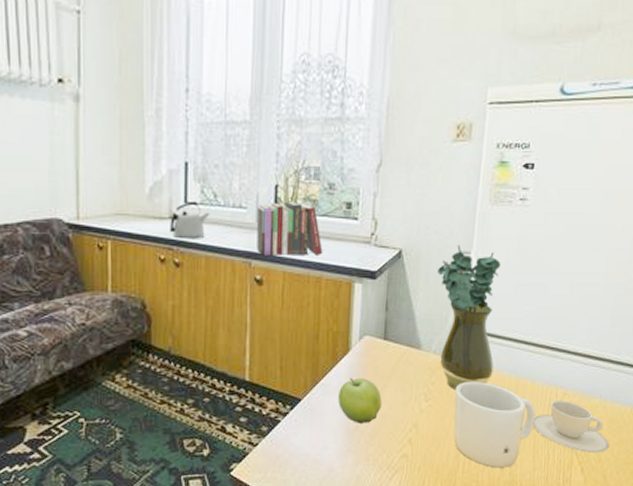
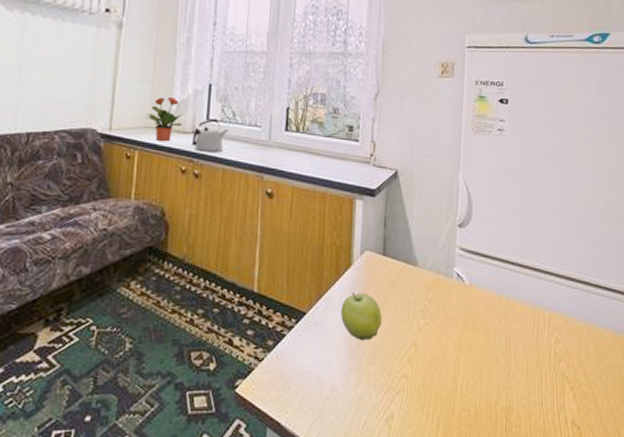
potted plant: none [117,178,157,230] -> present [146,96,183,142]
books: present [257,201,323,257] -> none [269,122,328,172]
vase: present [438,245,501,389] -> none [430,168,485,307]
mug: present [453,380,536,468] -> none [449,299,526,392]
cup: present [533,399,610,453] -> none [525,321,598,379]

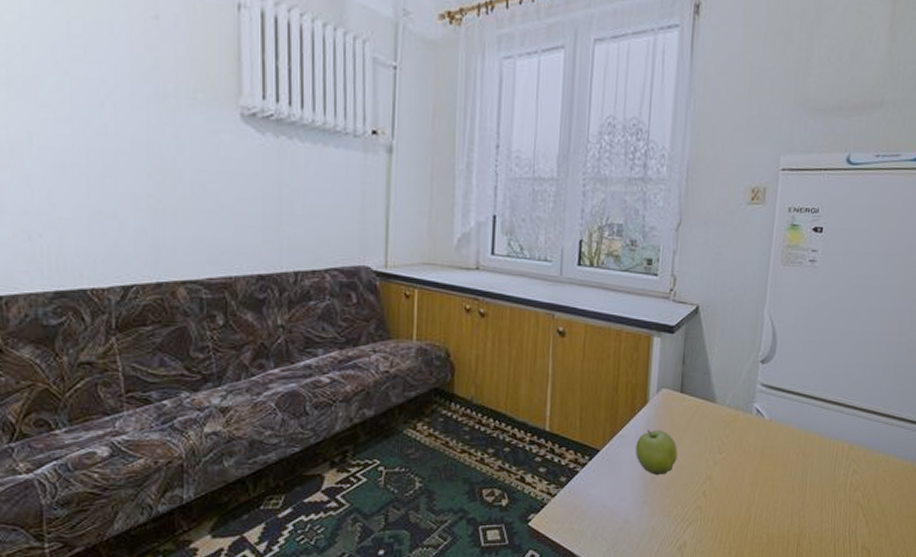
potted plant: present [146,96,183,142] -> none [425,229,465,279]
kettle: present [192,118,229,153] -> none [476,253,516,291]

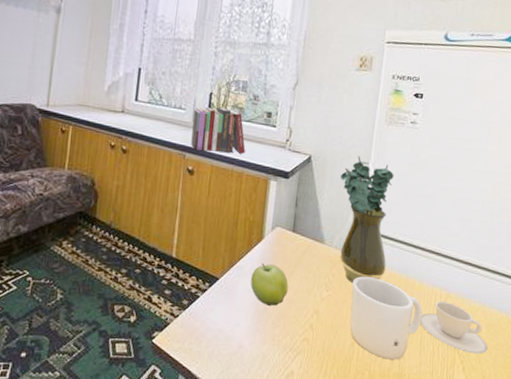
books: none [560,255,624,309] -> present [191,106,246,154]
vase: none [732,302,791,442] -> present [340,156,394,282]
mug: none [745,434,824,520] -> present [349,276,423,360]
cup: none [821,454,893,507] -> present [420,300,488,354]

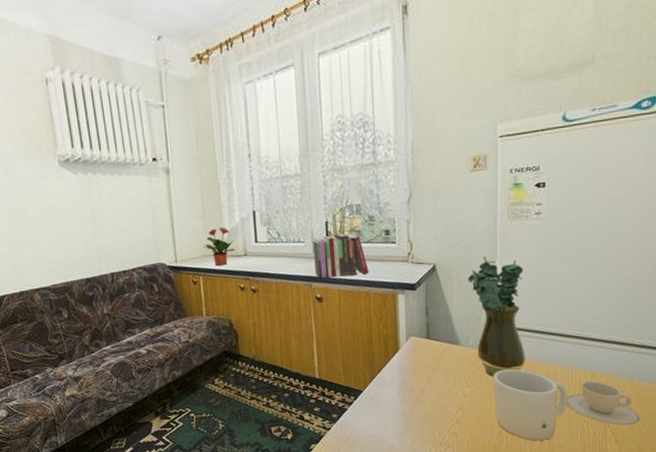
potted plant: none [80,78,114,119] -> present [203,227,235,267]
fruit: present [250,262,289,306] -> none [393,371,430,408]

